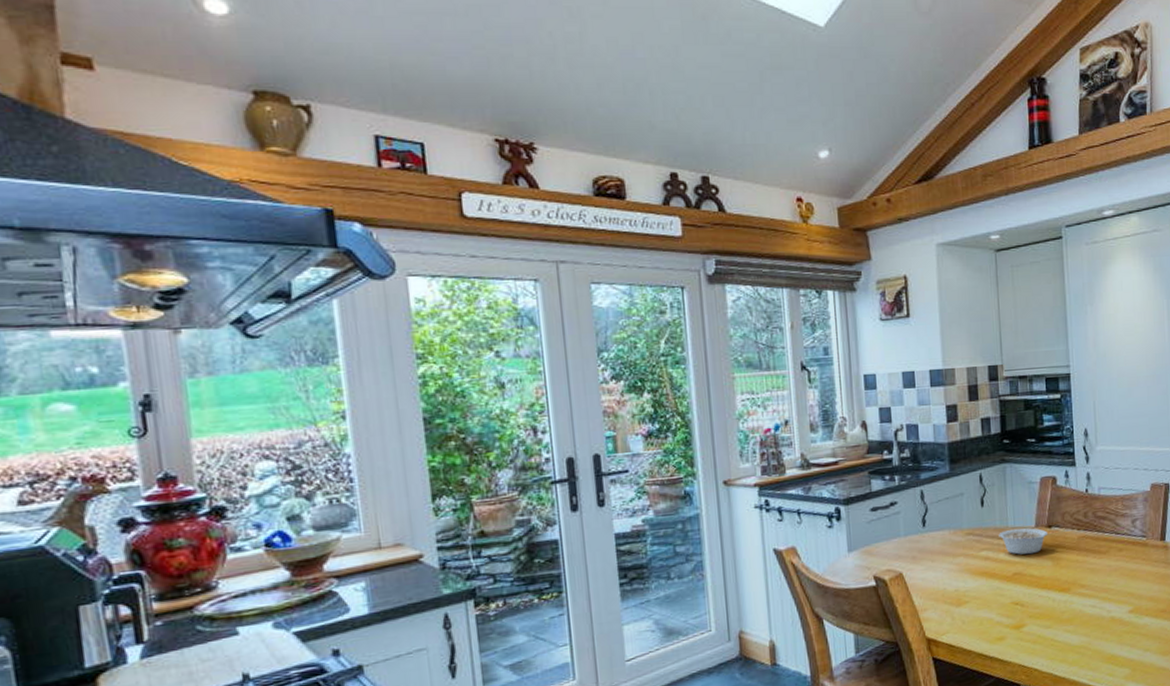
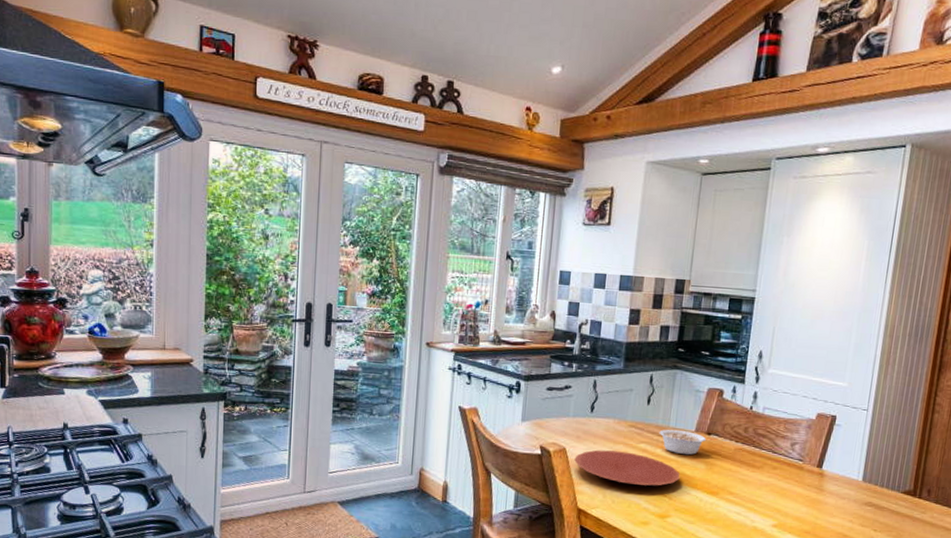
plate: none [914,563,1029,600] -> present [574,450,680,486]

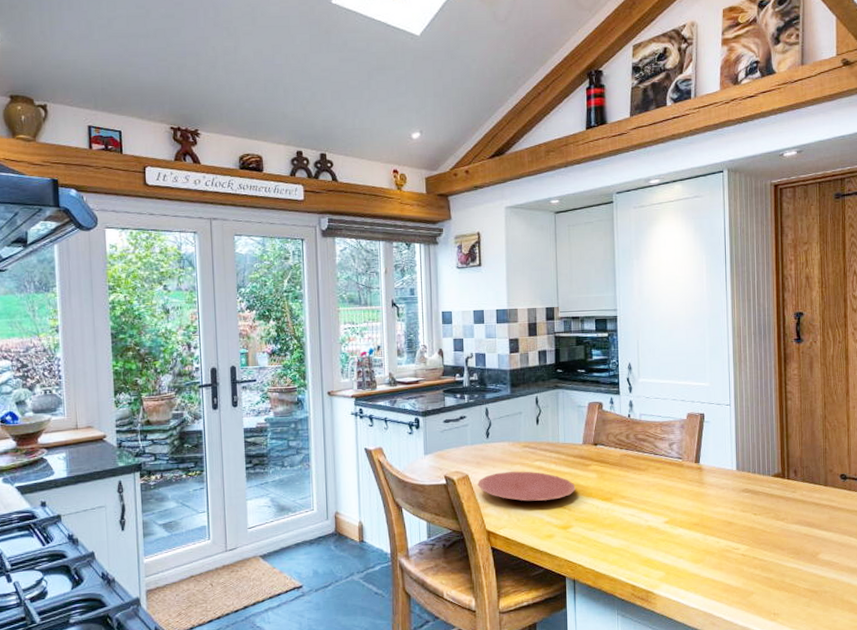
legume: present [659,429,713,455] -> none [551,444,600,467]

